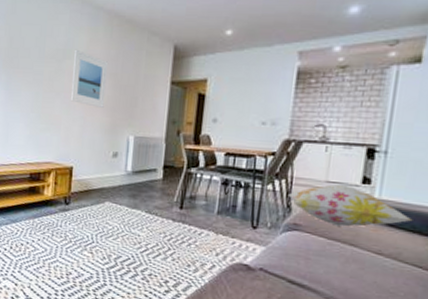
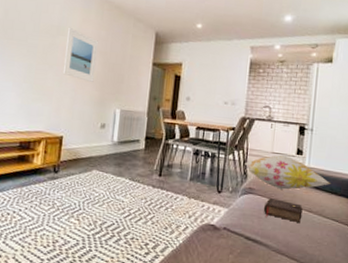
book: none [312,236,369,267] -> present [263,198,303,222]

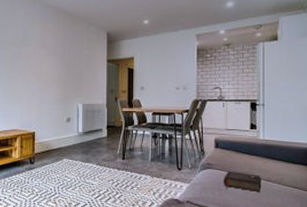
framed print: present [62,27,98,82] -> none [29,37,57,83]
decorative pillow: present [244,154,331,190] -> none [201,130,288,163]

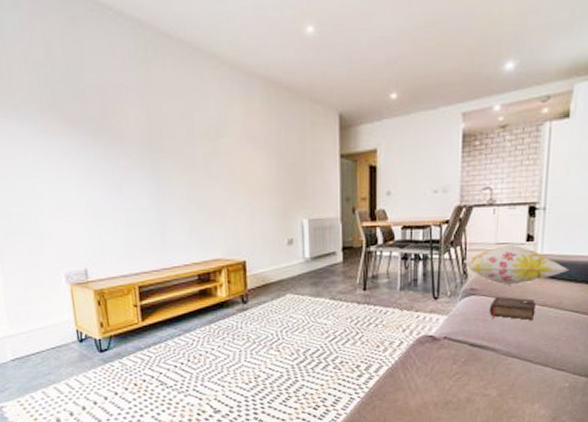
decorative pillow: none [201,130,288,163] -> present [463,244,570,285]

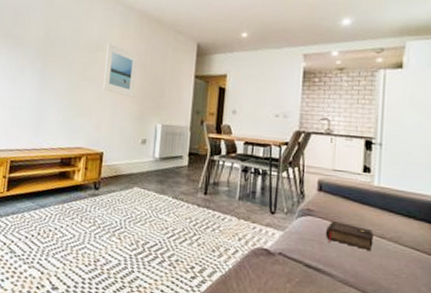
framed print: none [229,124,271,191] -> present [102,42,138,97]
decorative pillow: present [463,244,570,285] -> none [301,172,408,213]

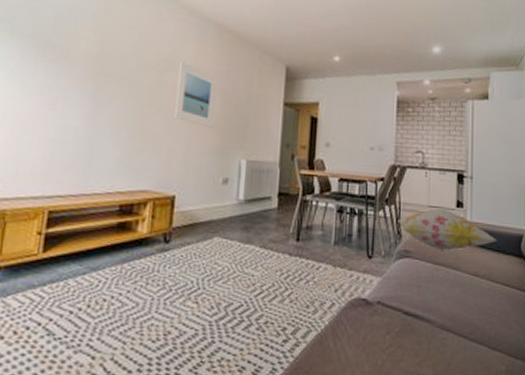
decorative pillow: none [301,172,408,213] -> present [397,208,498,251]
book: present [325,221,374,250] -> none [422,262,468,290]

